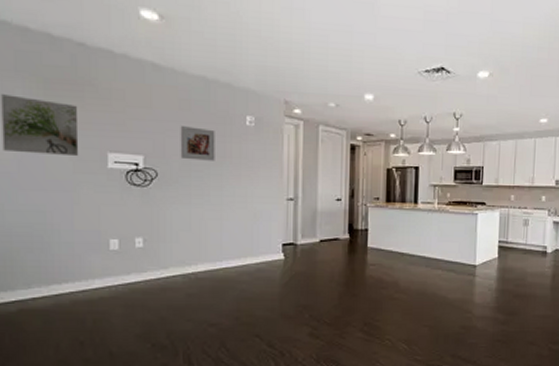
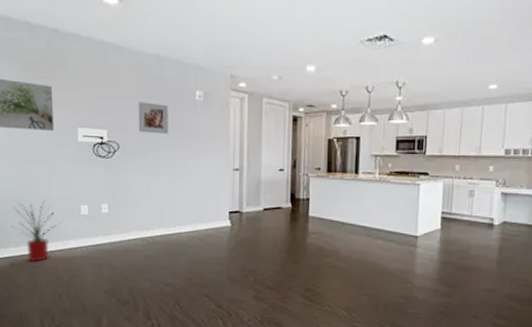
house plant: none [20,234,86,307] -> present [11,200,62,263]

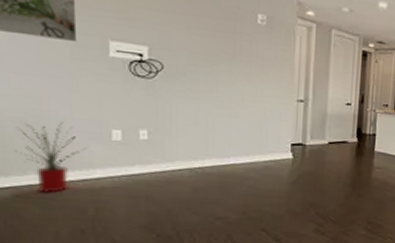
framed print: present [138,102,169,134] -> none [188,19,225,58]

